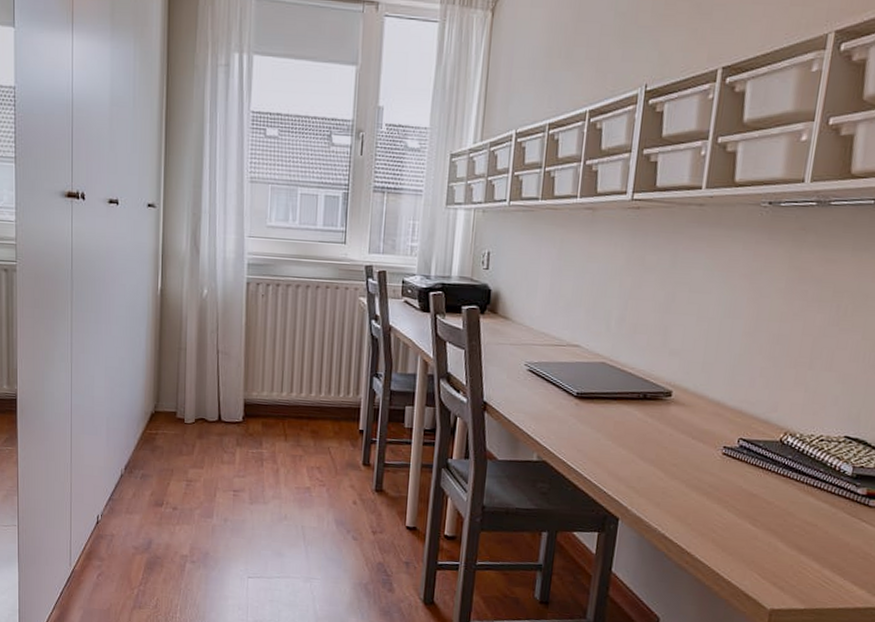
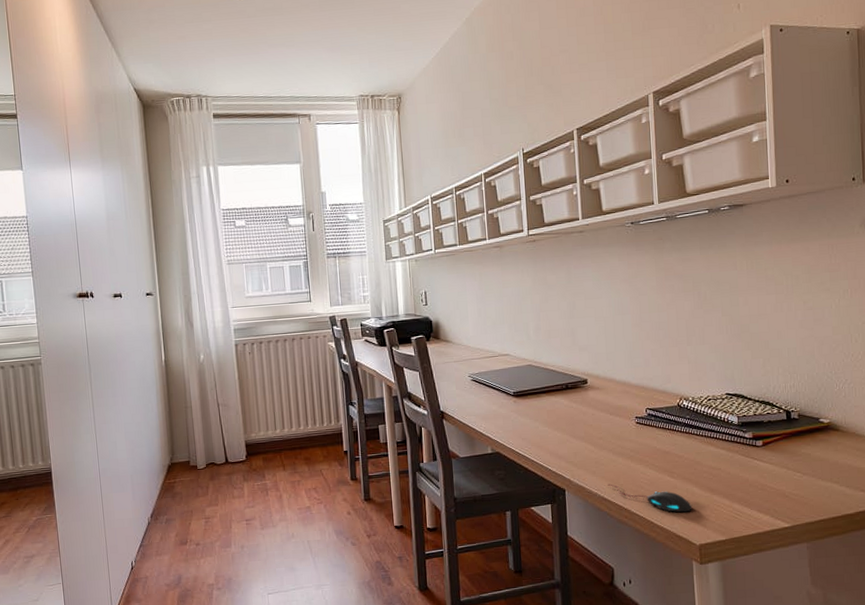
mouse: none [672,520,771,570] -> present [607,484,692,513]

